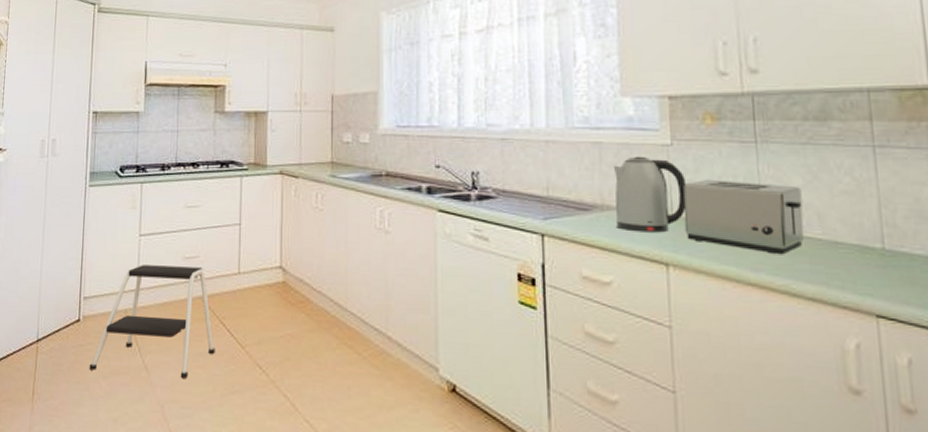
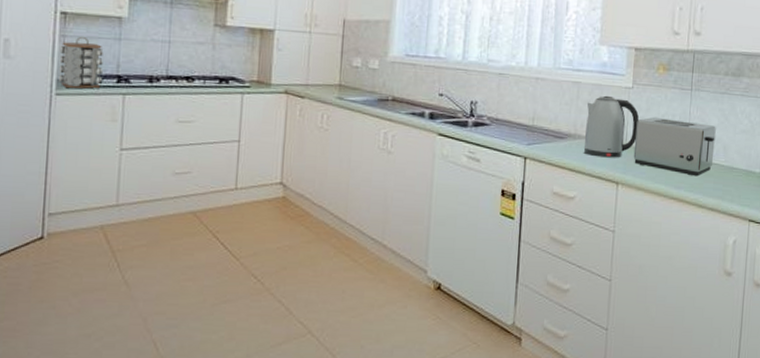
step stool: present [89,265,215,378] -> none [55,180,207,291]
spice rack: none [91,132,125,181] -> present [58,36,104,90]

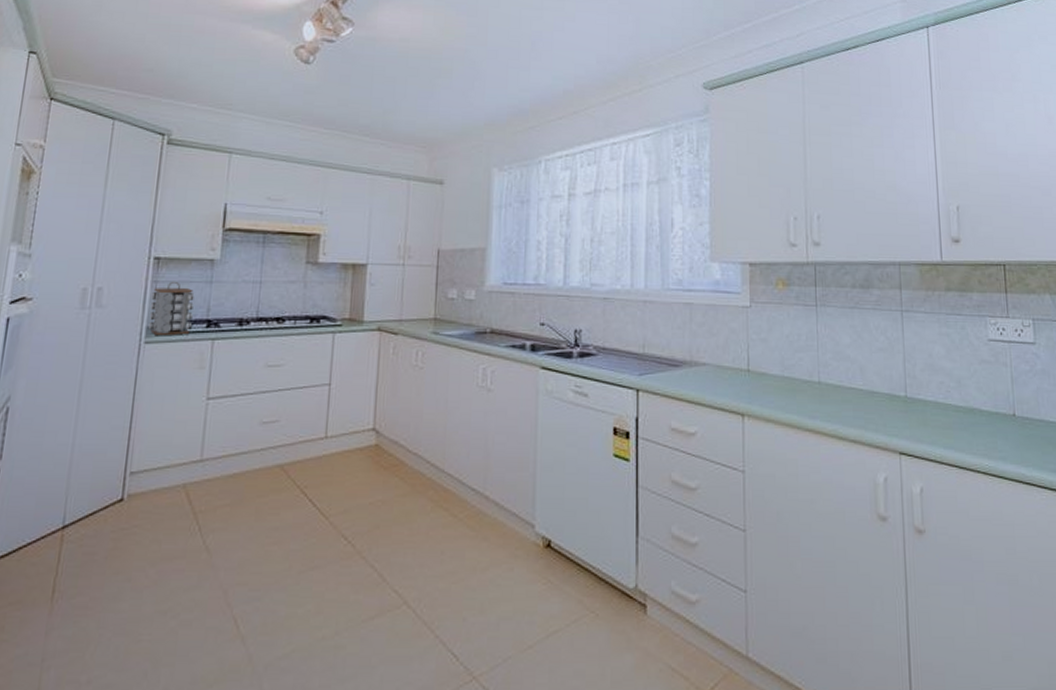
kettle: present [583,95,640,158] -> none [701,316,761,386]
toaster: present [633,116,716,177] -> none [758,337,850,404]

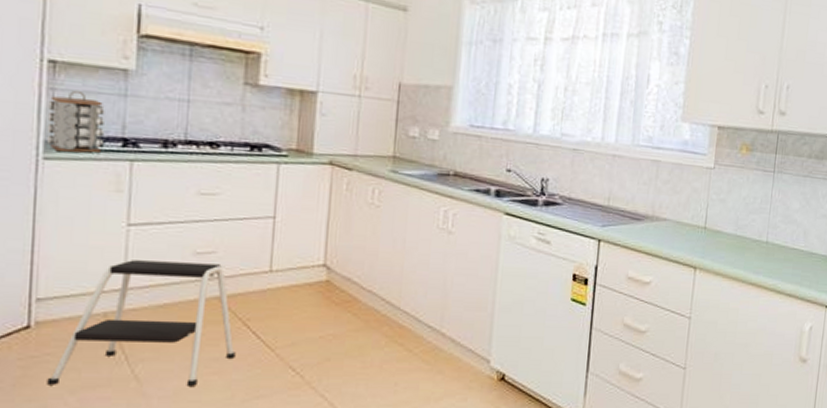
step stool: none [132,432,294,557] -> present [46,260,236,386]

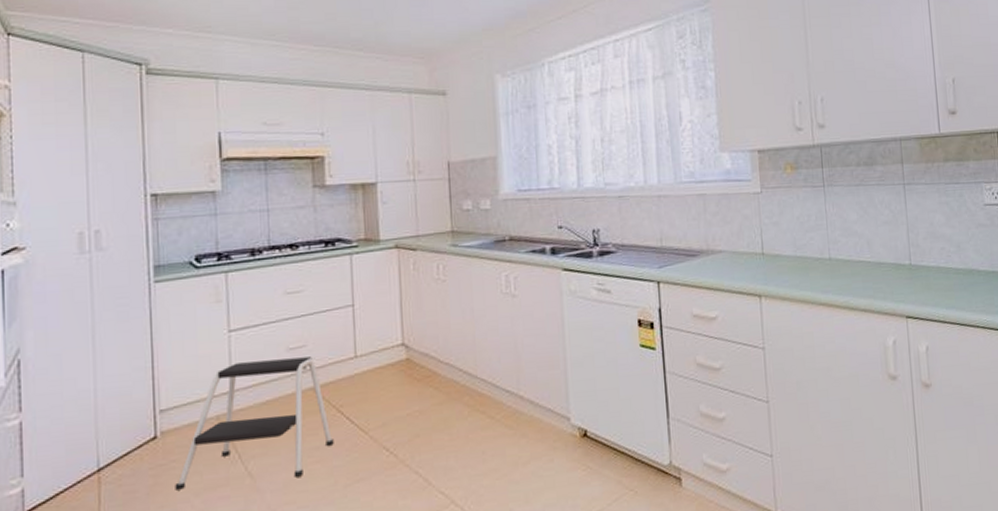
spice rack: present [46,90,105,154] -> none [154,216,201,274]

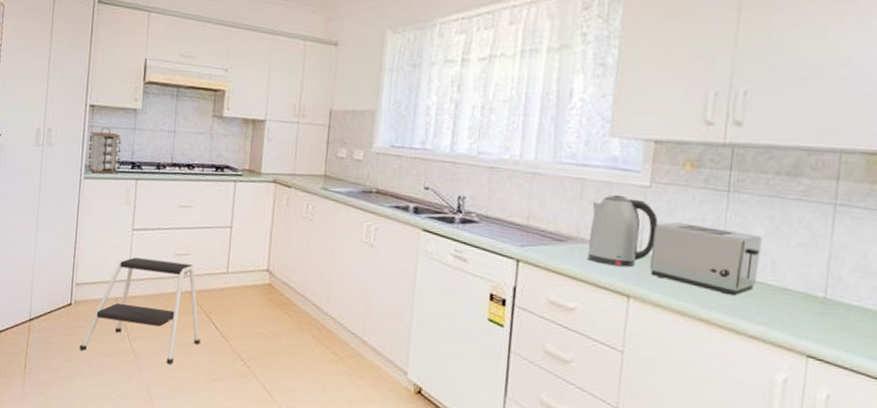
spice rack: none [154,216,201,274] -> present [87,126,122,175]
kettle: none [715,204,774,271] -> present [586,194,659,268]
toaster: none [771,219,859,278] -> present [649,221,762,296]

